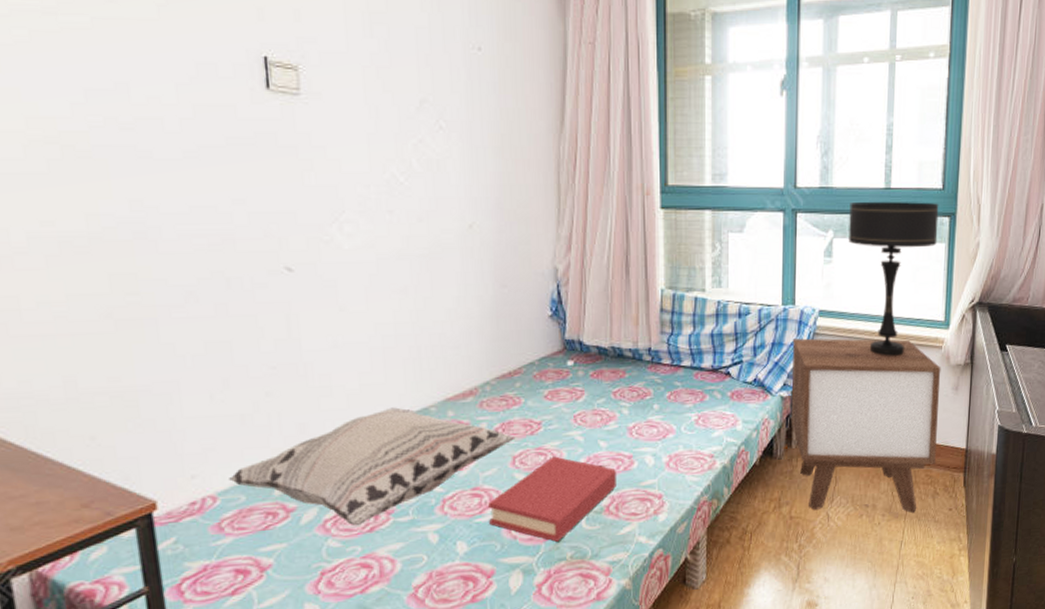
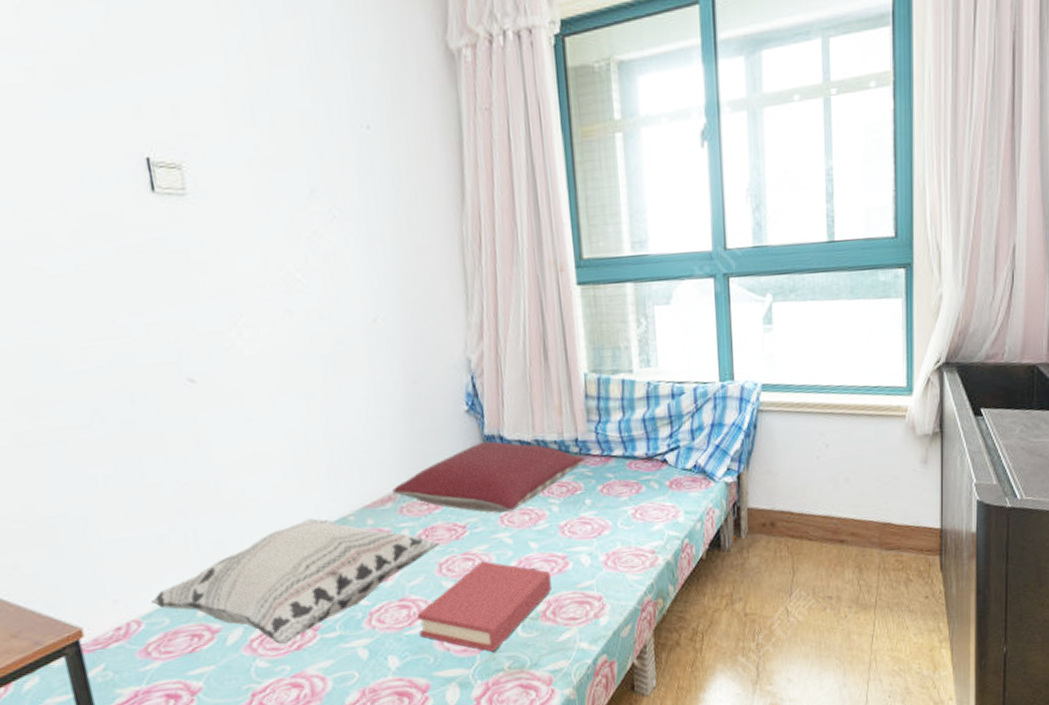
pillow: none [474,345,656,412] -> present [392,441,585,513]
nightstand: present [791,338,941,513] -> none [733,410,906,605]
table lamp: present [849,202,939,356] -> none [788,253,893,431]

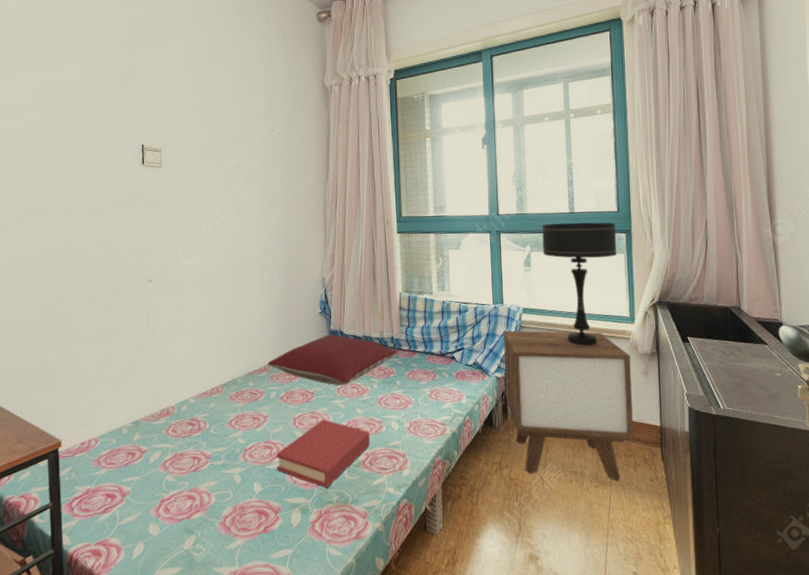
decorative pillow: present [151,518,440,645] -> none [106,378,296,466]
nightstand: none [733,410,906,605] -> present [503,330,634,481]
table lamp: none [788,253,893,431] -> present [542,222,617,346]

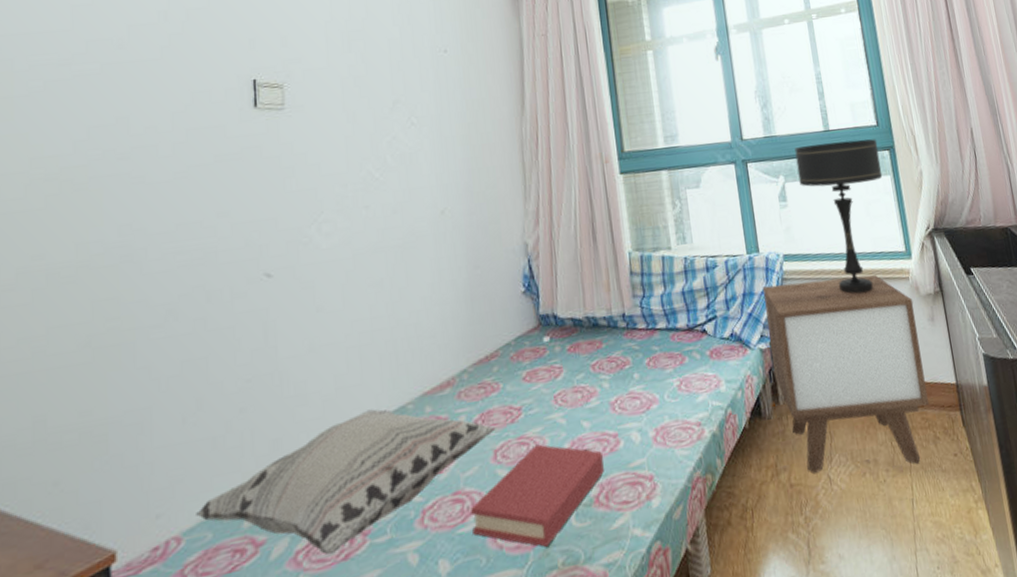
decorative pillow: none [106,378,296,466] -> present [196,409,496,555]
pillow: present [267,334,398,385] -> none [452,320,632,393]

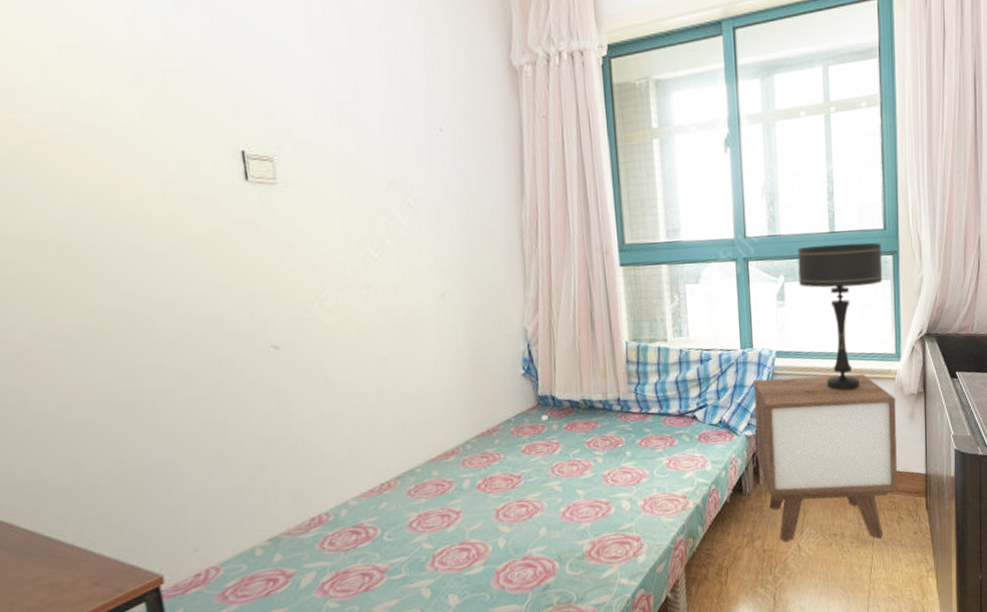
decorative pillow: present [196,409,496,555] -> none [230,470,498,587]
hardback book: present [471,444,604,547] -> none [476,507,596,589]

